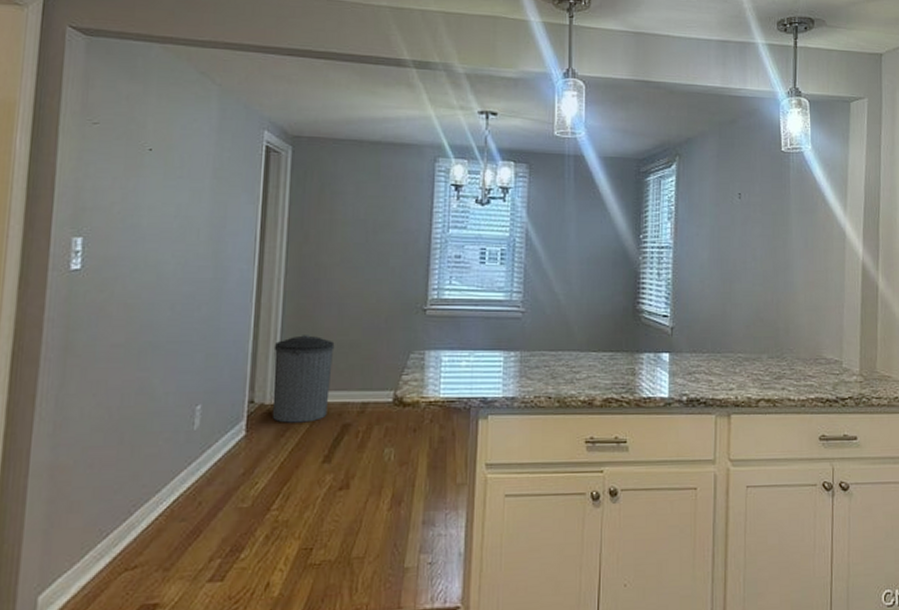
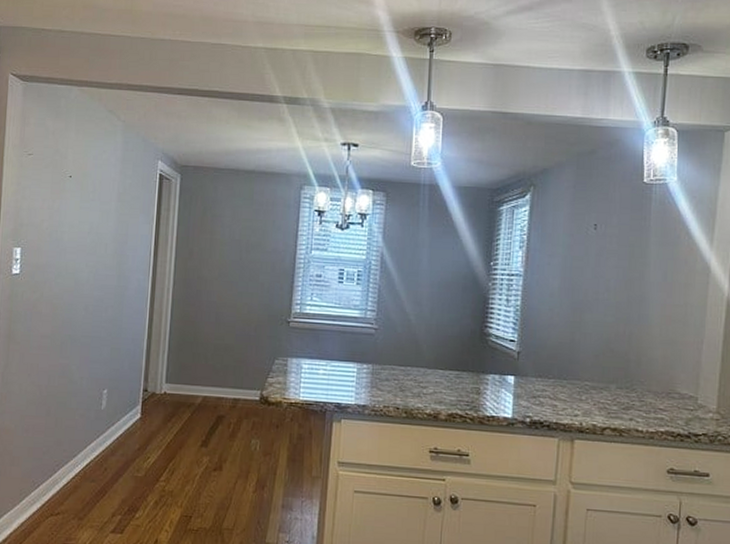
trash can: present [272,335,335,423] -> none [161,337,213,412]

